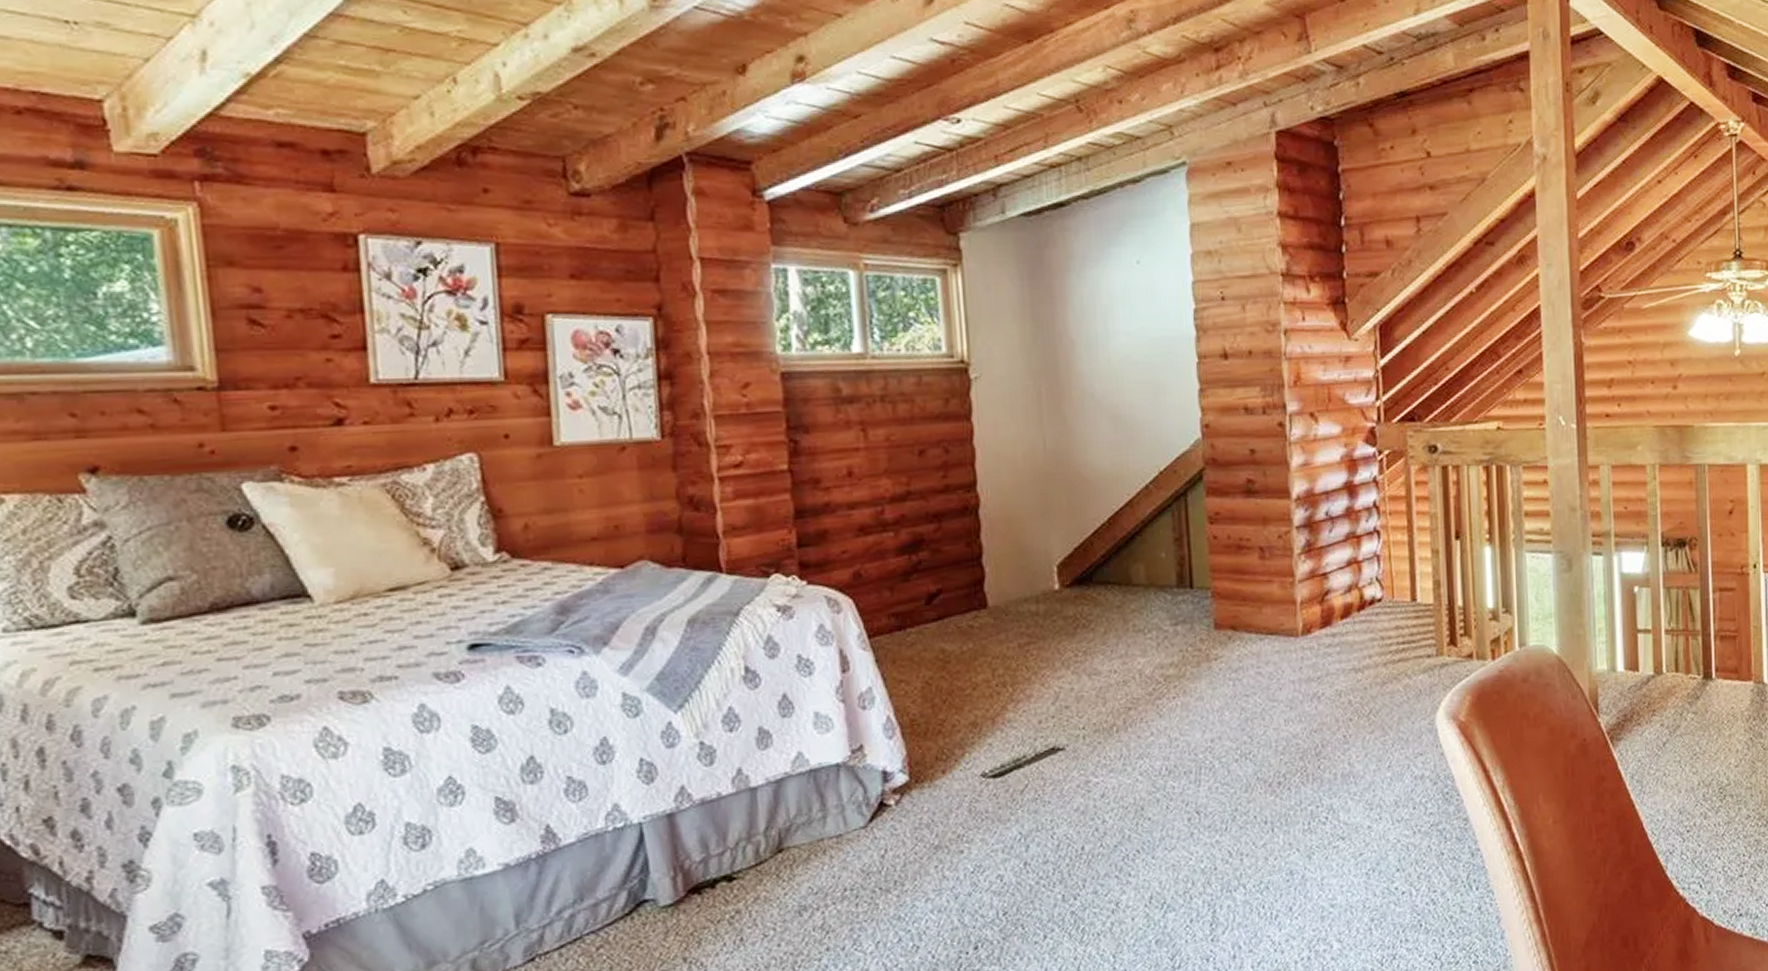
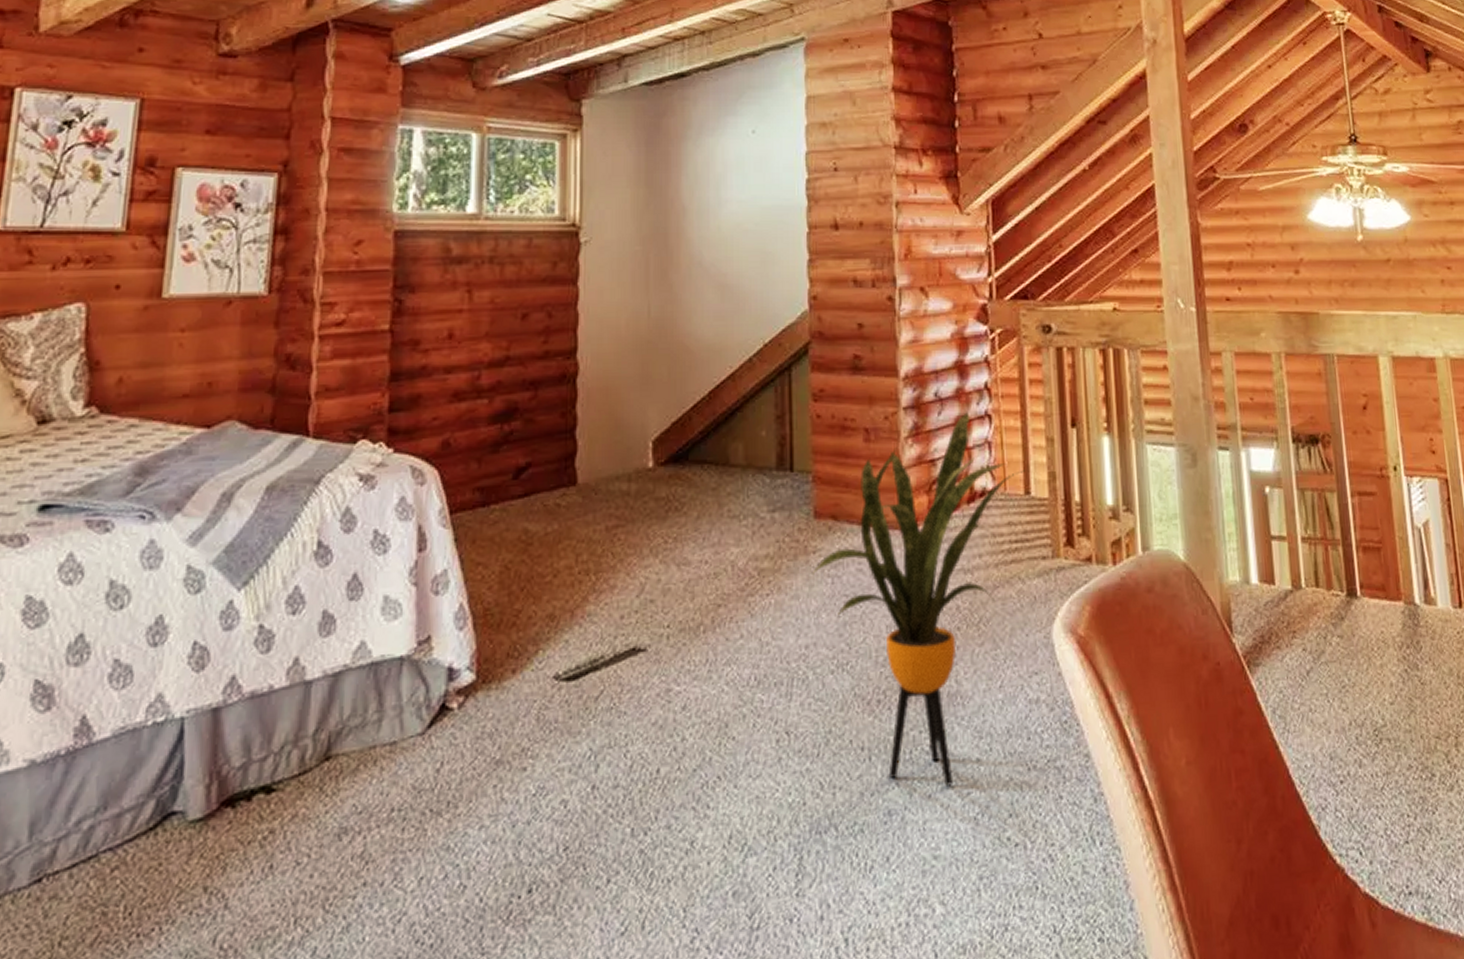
house plant: none [1215,529,1412,850] -> present [813,412,1025,786]

